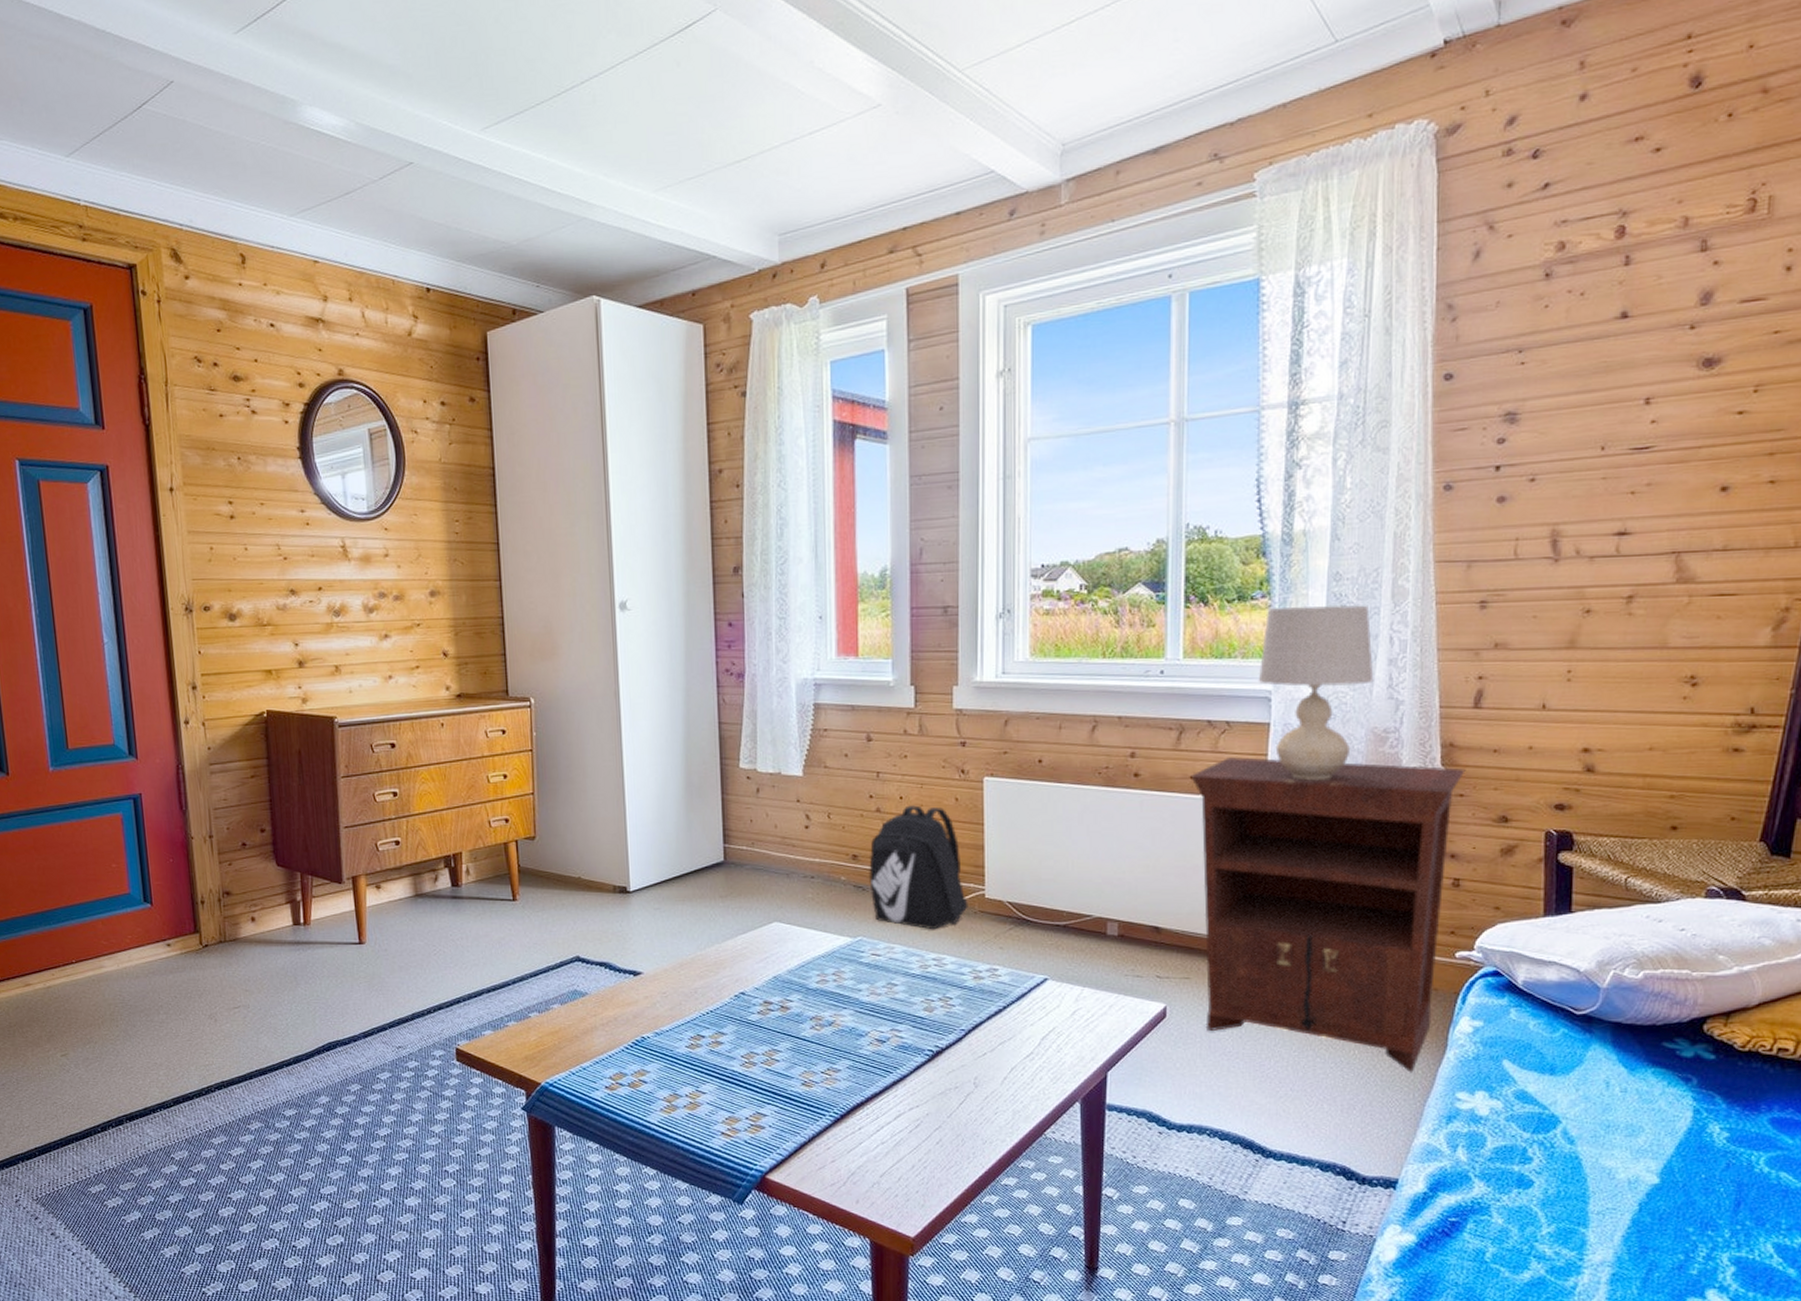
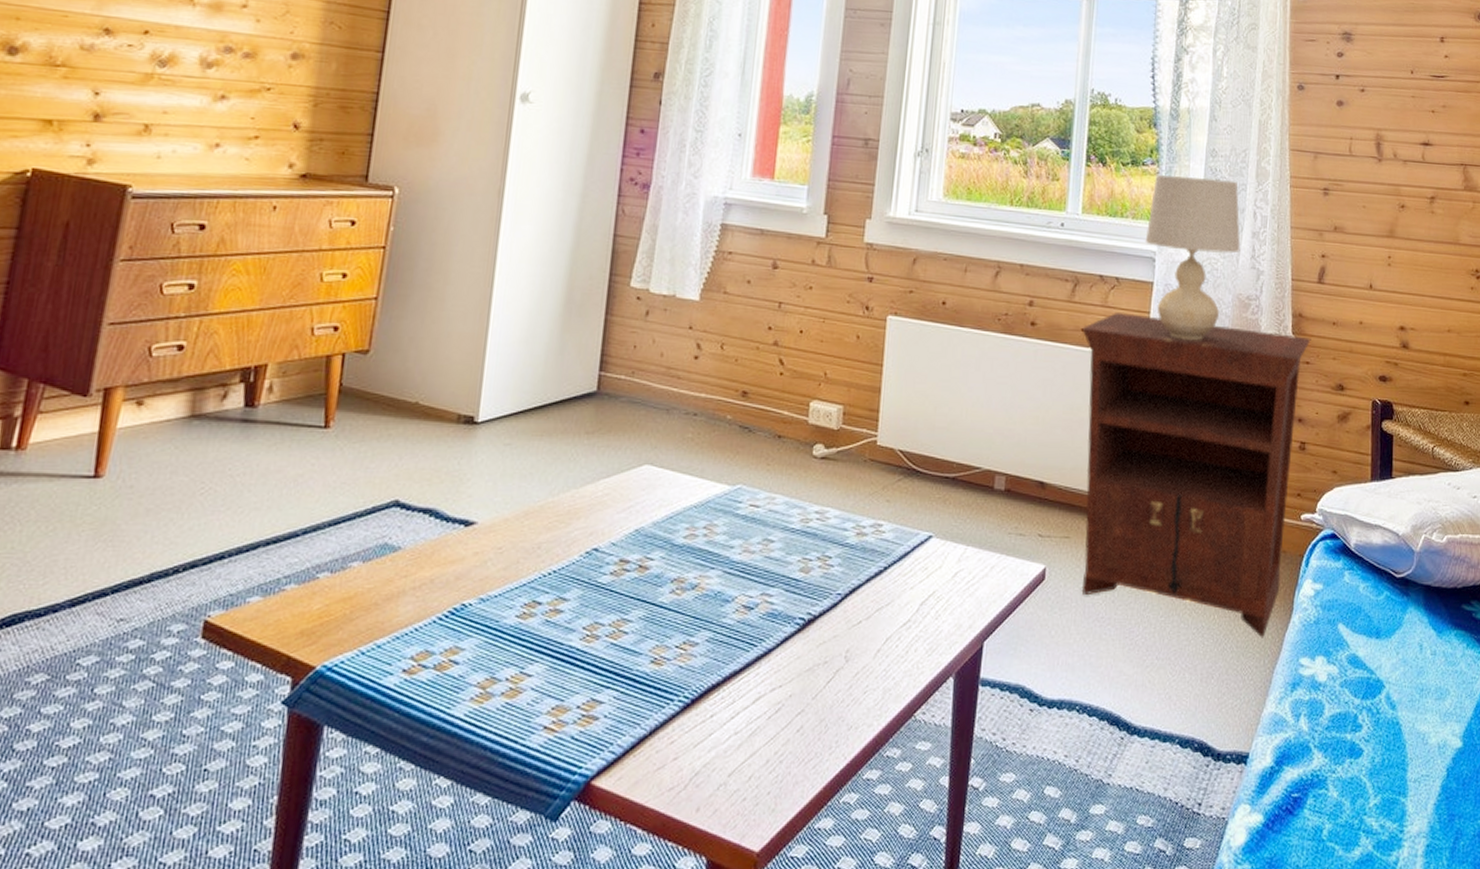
backpack: present [869,805,968,930] -> none [757,340,859,479]

